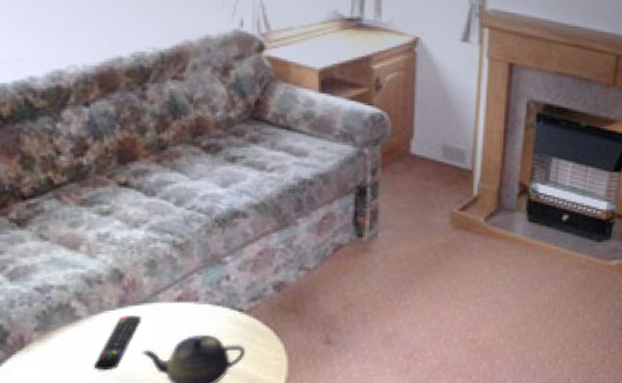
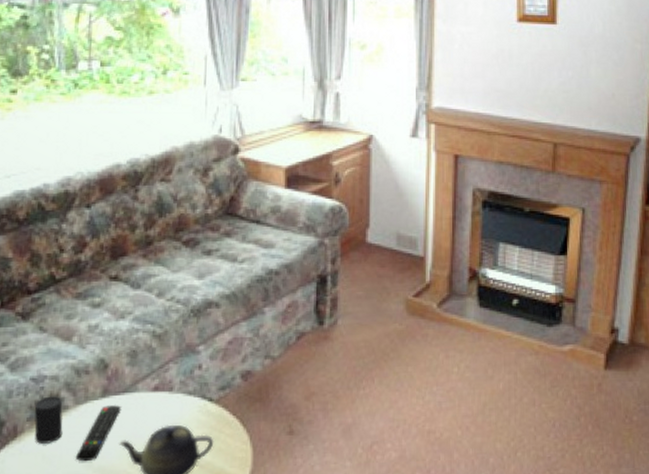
cup: none [41,306,77,353] -> present [34,396,63,444]

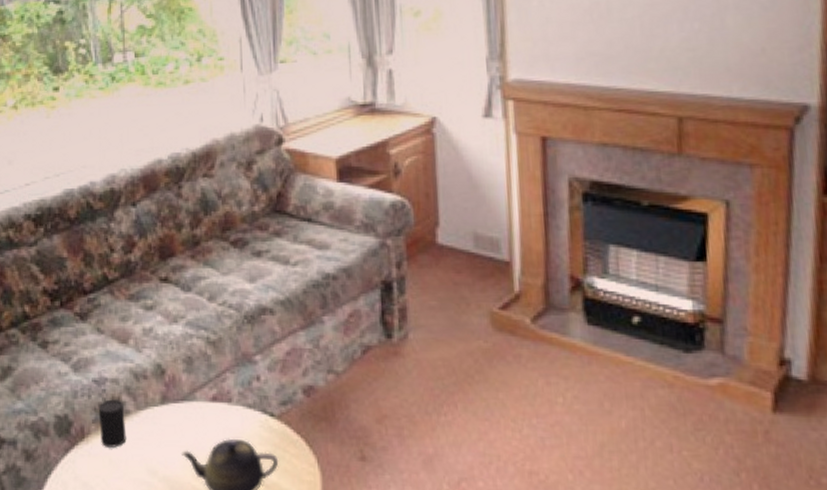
remote control: present [76,405,121,462] -> none [141,413,181,470]

